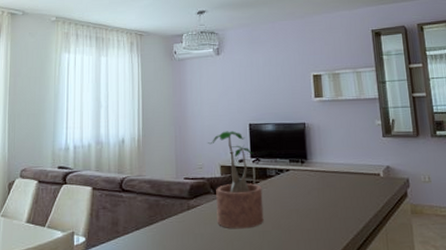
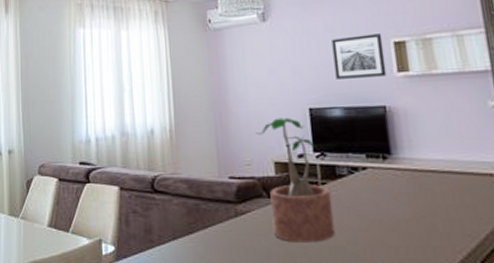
wall art: none [268,68,307,102] -> present [332,33,387,79]

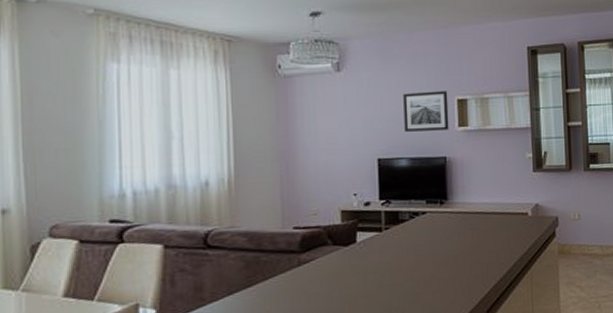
potted plant: present [256,117,335,243] -> none [324,167,394,285]

